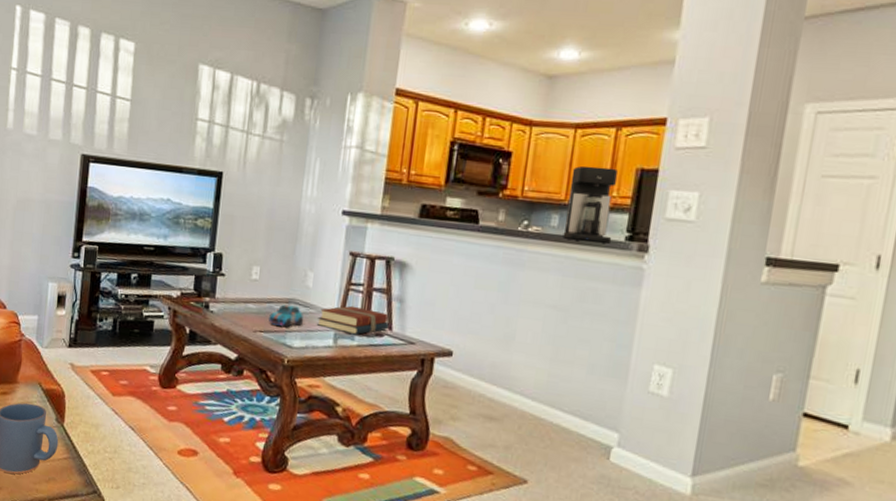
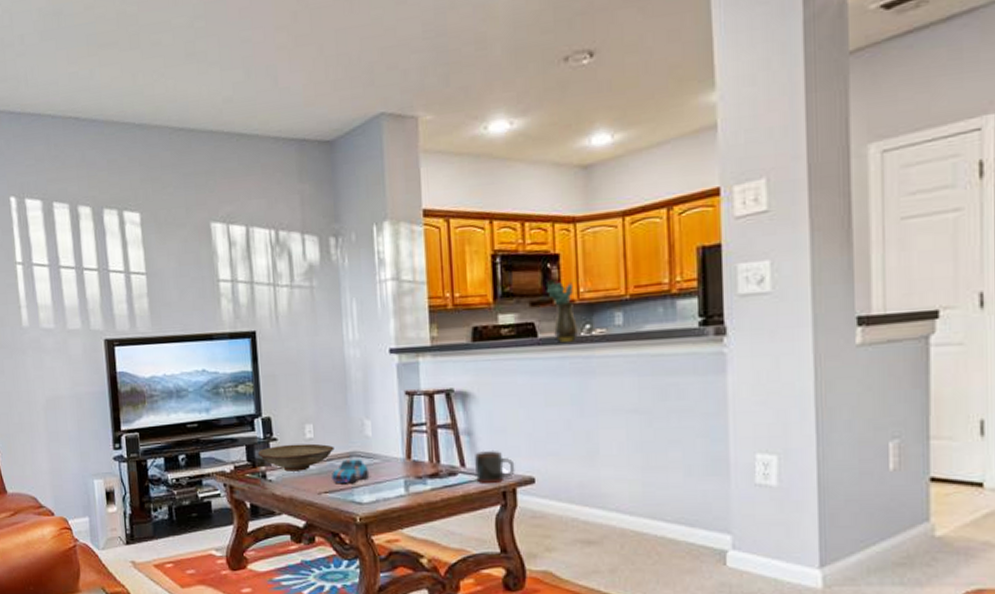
decorative bowl: none [205,280,276,308] -> present [258,443,334,472]
books: present [317,305,389,335] -> none [384,448,461,479]
mug: none [400,318,438,351] -> present [475,449,515,484]
vase: none [494,174,520,235] -> present [545,279,578,344]
coffee maker: present [562,165,617,245] -> none [628,251,685,337]

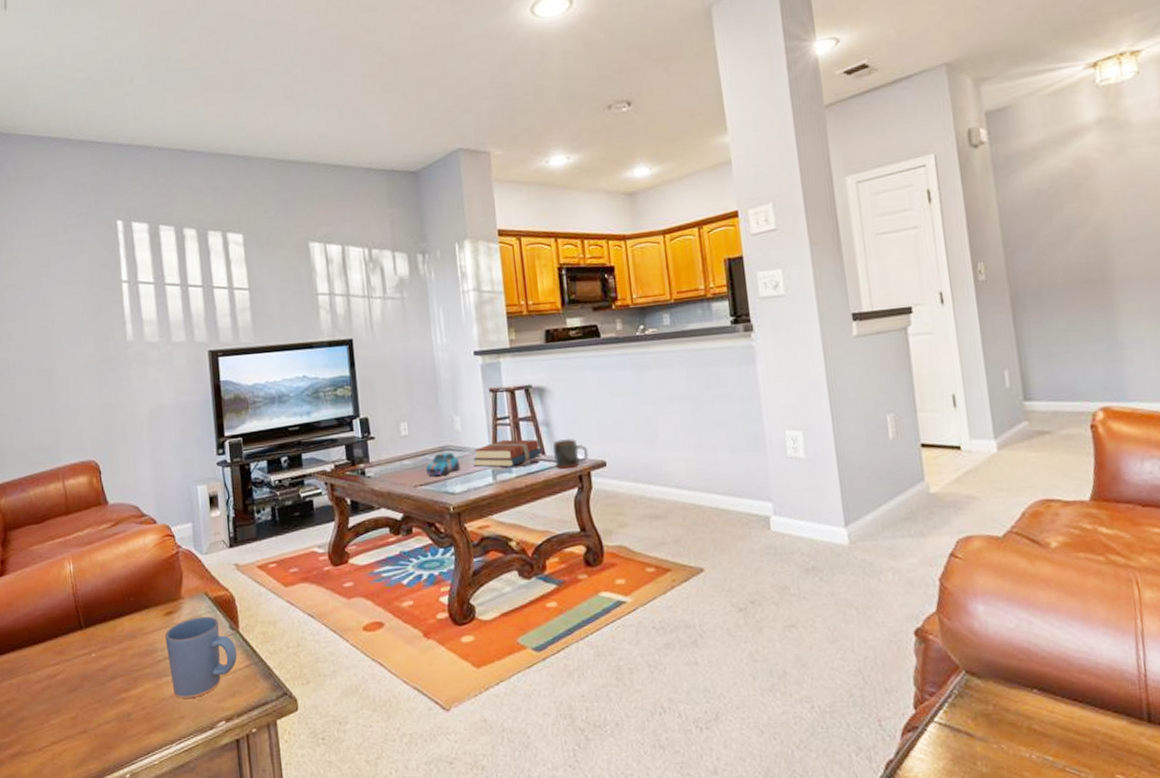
decorative bowl: present [258,443,334,472] -> none [357,440,428,468]
books: none [384,448,461,479] -> present [473,439,542,468]
vase: present [545,279,578,344] -> none [604,288,634,343]

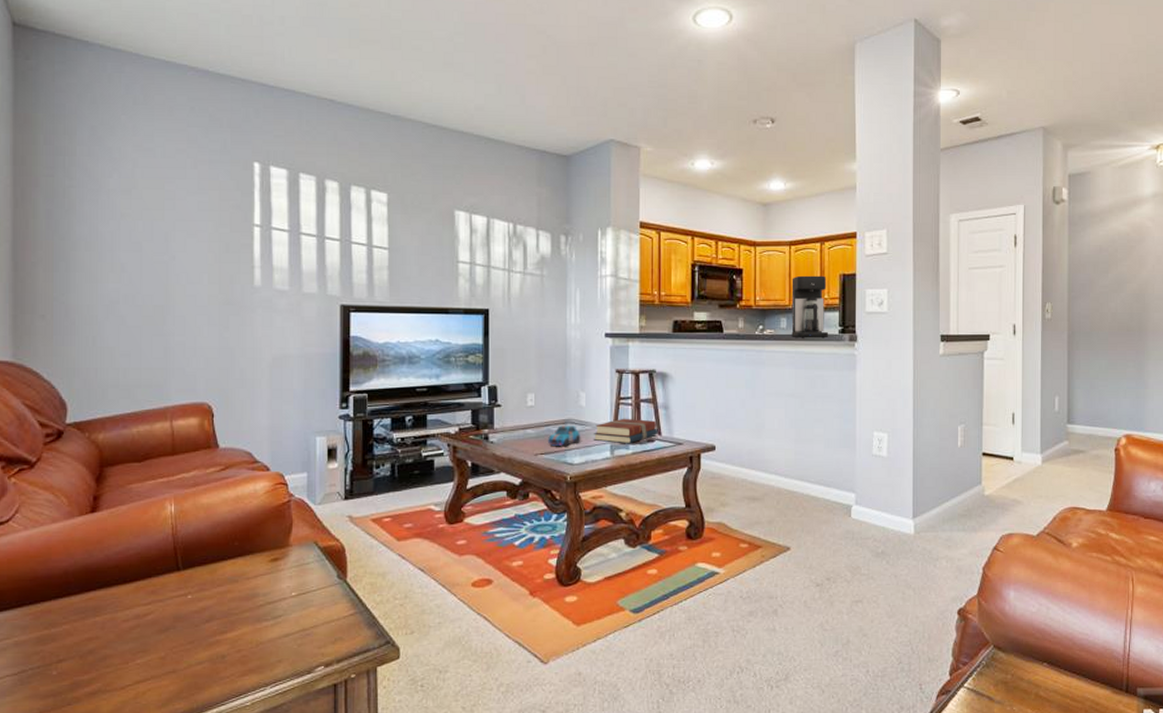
mug: present [164,616,238,698] -> none [268,564,343,643]
mug: present [553,438,589,469] -> none [669,421,701,450]
coffee maker: none [670,263,720,335] -> present [791,275,829,338]

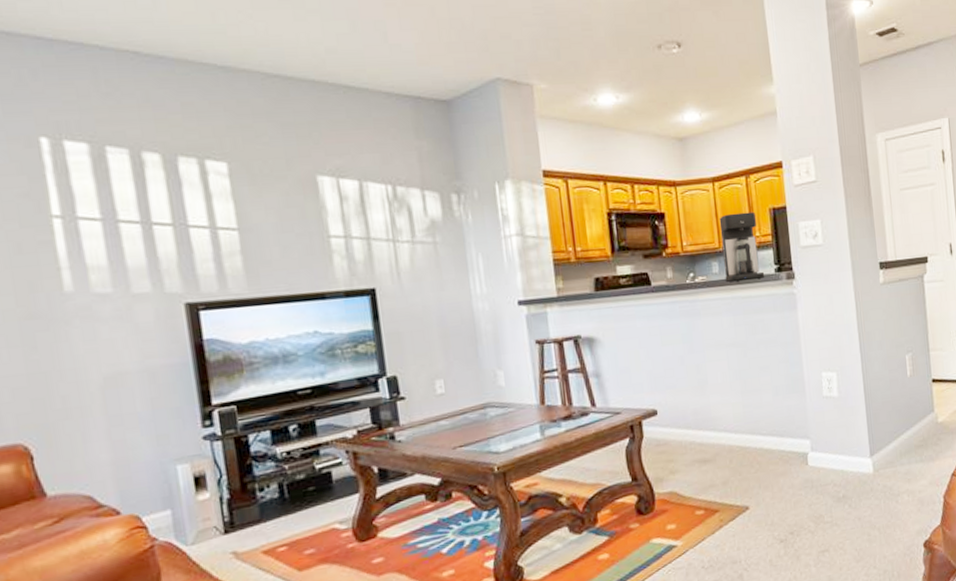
toy car: present [548,424,581,447] -> none [466,408,505,436]
books: present [594,418,658,444] -> none [519,391,592,423]

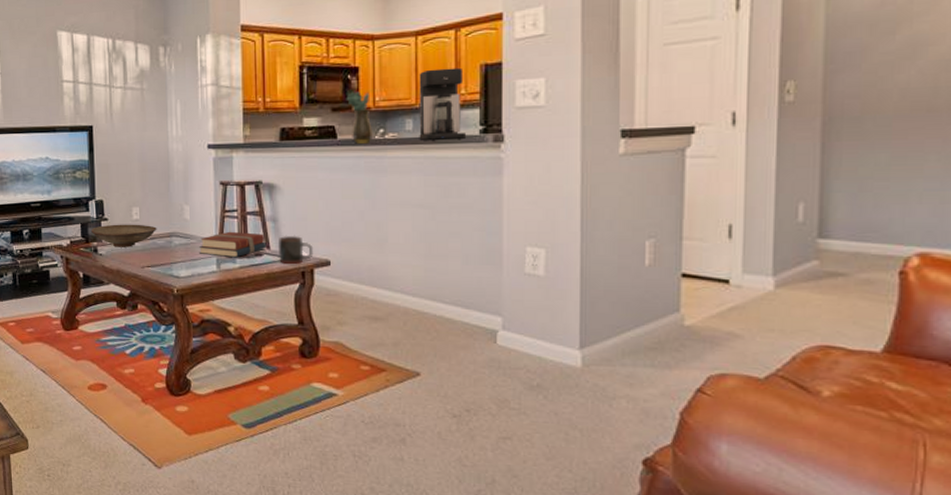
decorative bowl: none [384,398,468,430] -> present [91,224,157,247]
books: none [519,391,592,423] -> present [199,231,267,258]
mug: none [604,388,640,420] -> present [279,235,314,265]
vase: none [655,235,684,291] -> present [346,89,372,145]

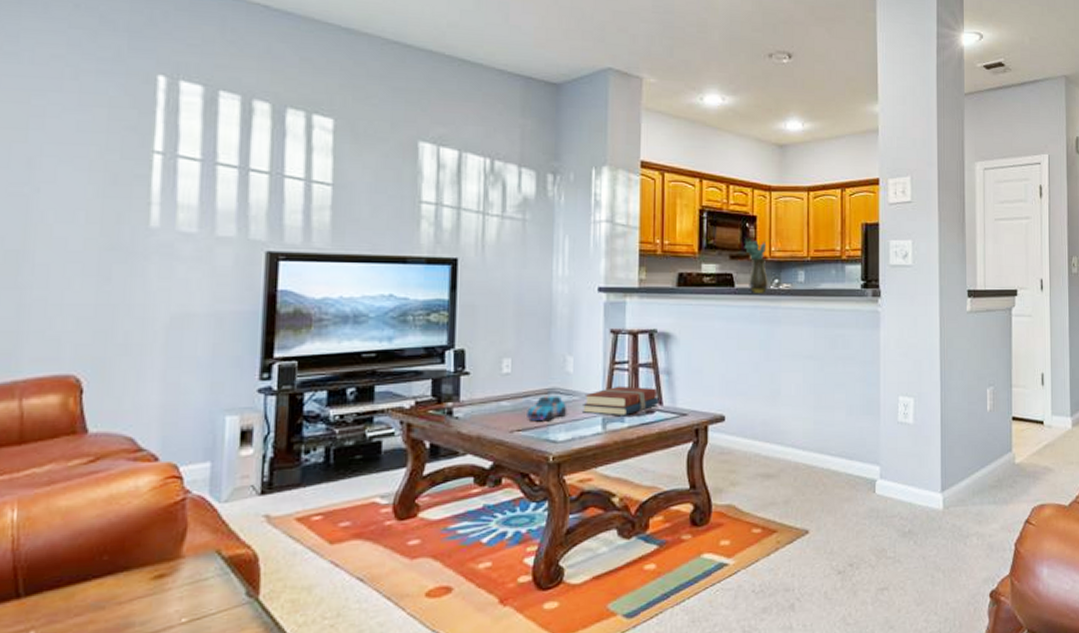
decorative bowl: present [91,224,157,247] -> none [446,378,532,408]
toy car: none [154,237,187,260] -> present [527,394,567,422]
mug: present [279,235,314,265] -> none [672,389,708,422]
coffee maker: present [419,67,467,142] -> none [810,224,851,294]

